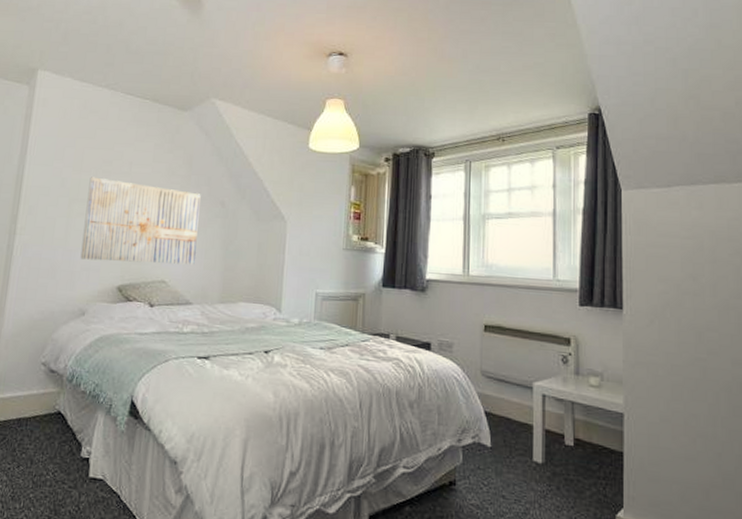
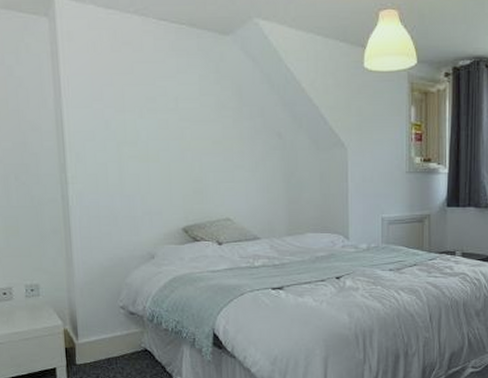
wall art: present [80,177,201,265] -> none [135,116,258,204]

